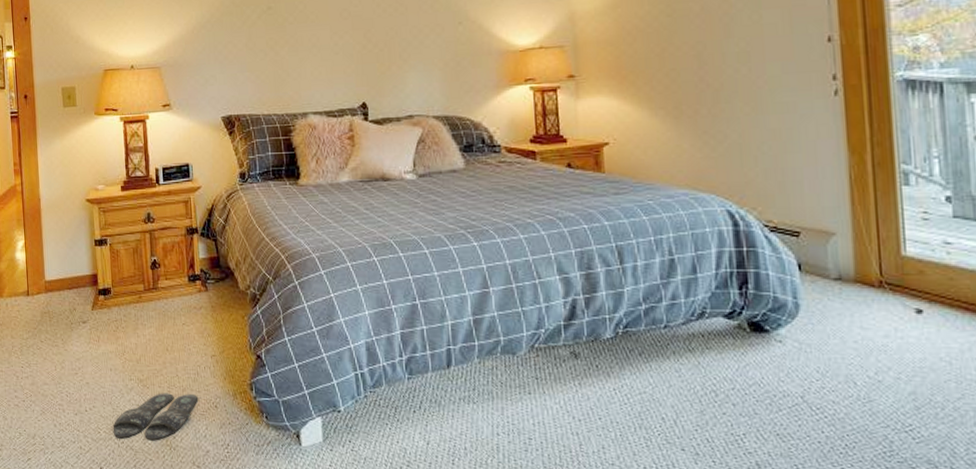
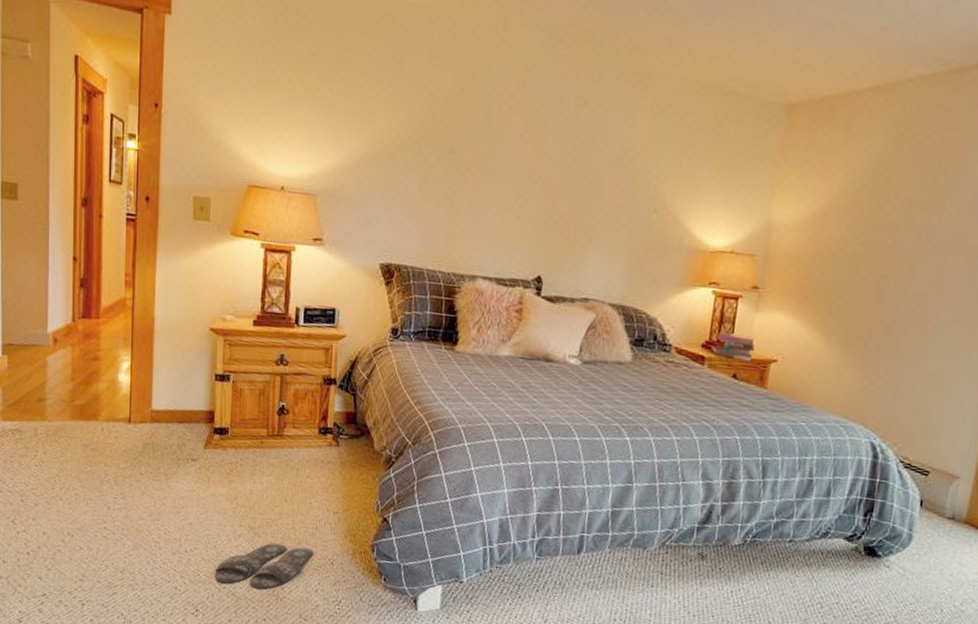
books: none [539,123,584,150] -> present [711,331,755,361]

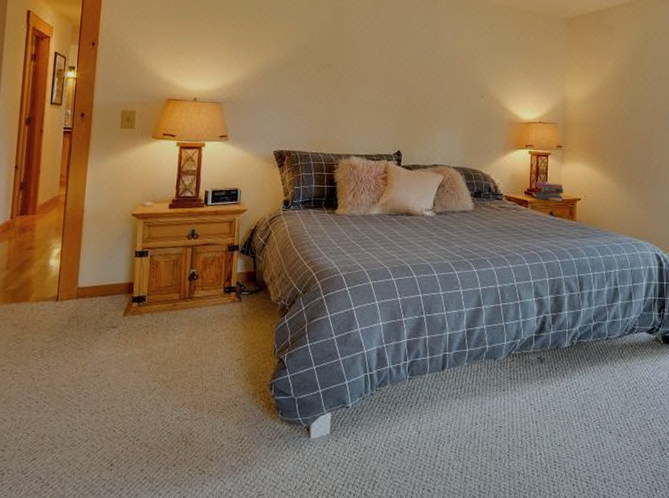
slippers: present [214,542,313,590] -> none [129,393,219,438]

